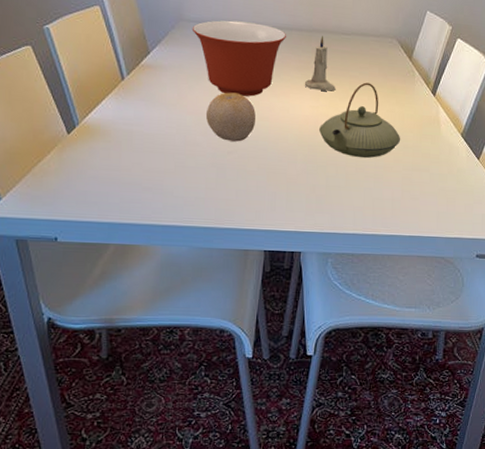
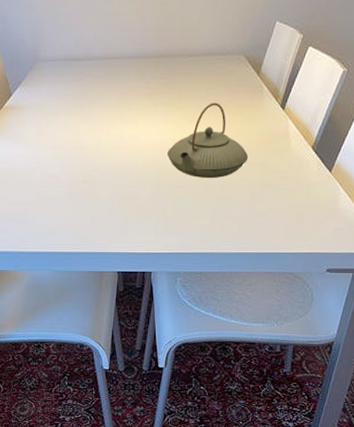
mixing bowl: present [191,20,286,97] -> none [47,55,134,127]
fruit: present [205,92,256,142] -> none [62,125,108,171]
candle: present [305,35,336,91] -> none [153,60,183,115]

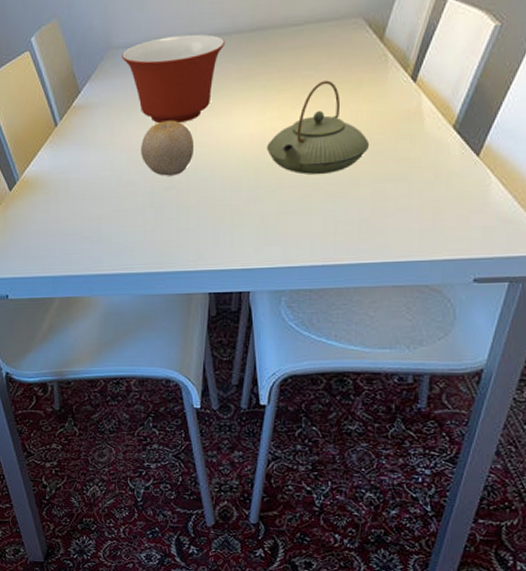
mixing bowl: none [47,55,134,127] -> present [121,34,225,124]
fruit: none [62,125,108,171] -> present [140,120,195,176]

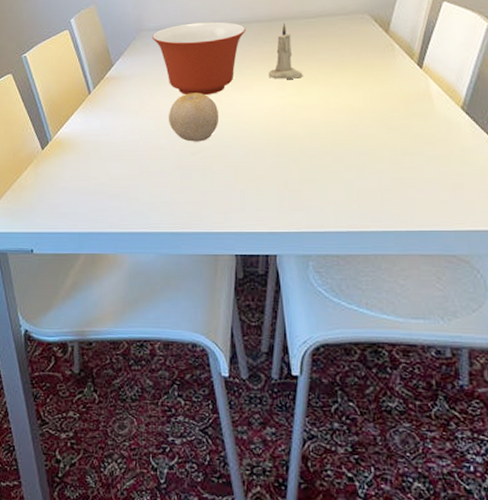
candle: none [249,32,286,101] -> present [269,23,303,79]
teapot: present [267,80,370,175] -> none [288,64,385,146]

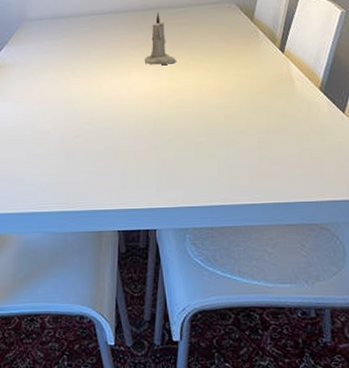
mixing bowl: present [151,21,246,95] -> none [34,11,122,82]
fruit: present [168,92,219,142] -> none [51,78,100,126]

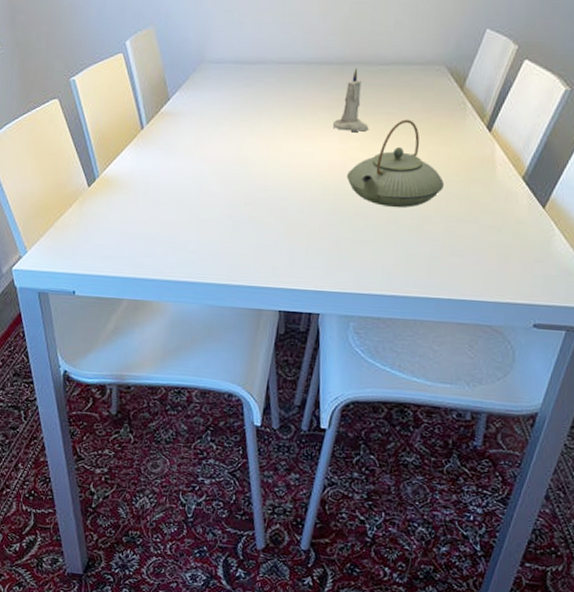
teapot: none [163,50,252,126] -> present [347,119,445,208]

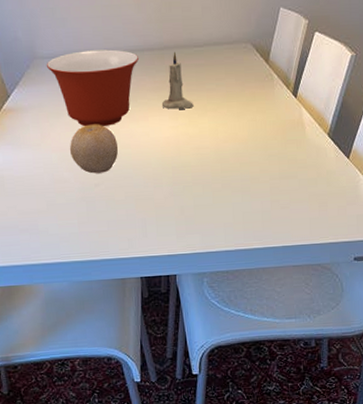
mixing bowl: none [213,58,315,141] -> present [46,49,139,127]
fruit: none [223,137,277,192] -> present [69,124,119,174]
teapot: present [347,119,445,208] -> none [181,94,265,173]

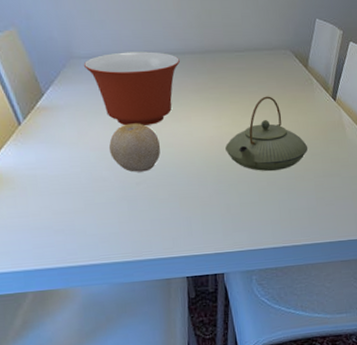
candle: present [162,51,194,110] -> none [205,55,236,110]
teapot: none [181,94,265,173] -> present [225,96,308,171]

